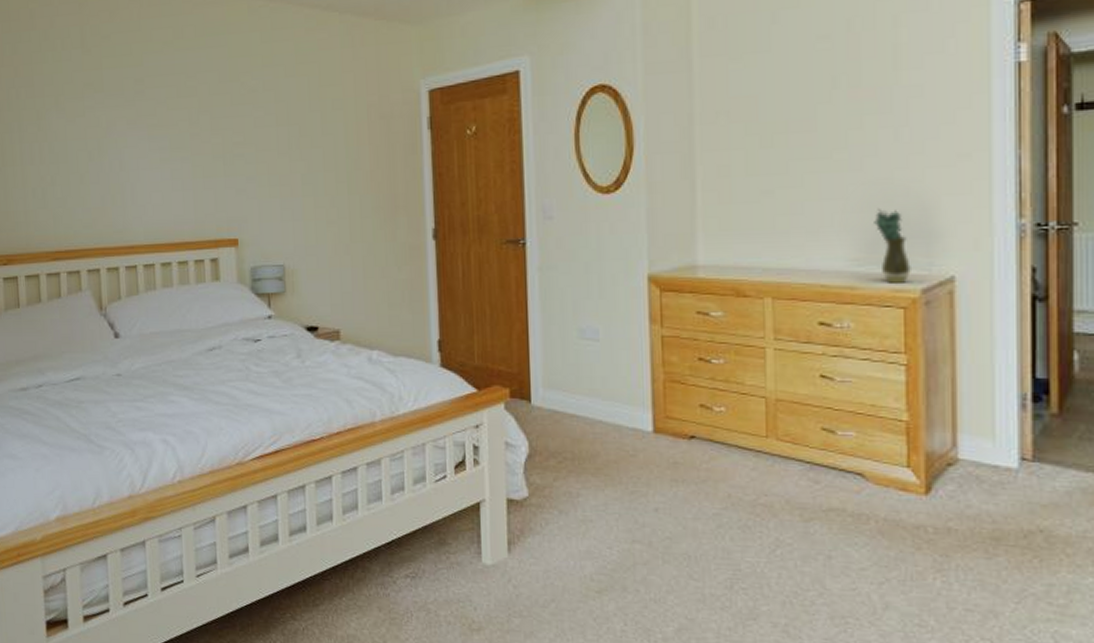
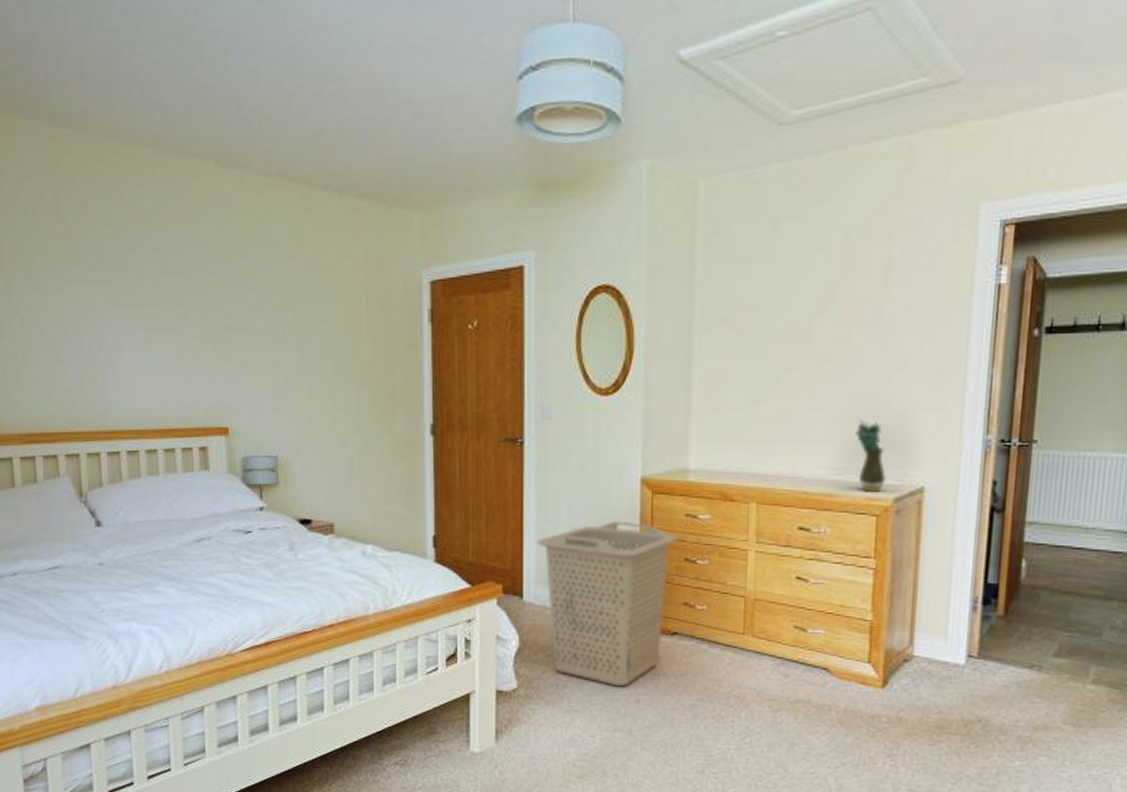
laundry basket: none [543,320,690,495] -> present [537,520,678,687]

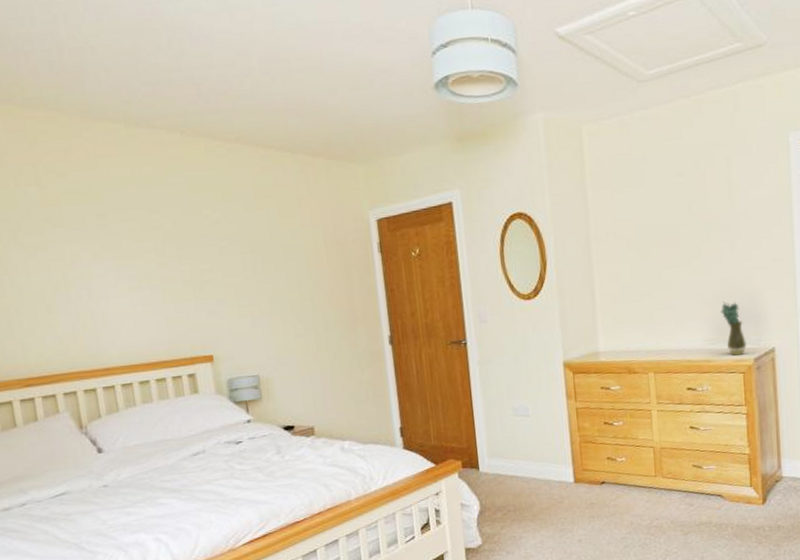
laundry basket: present [537,520,678,687] -> none [486,398,597,532]

